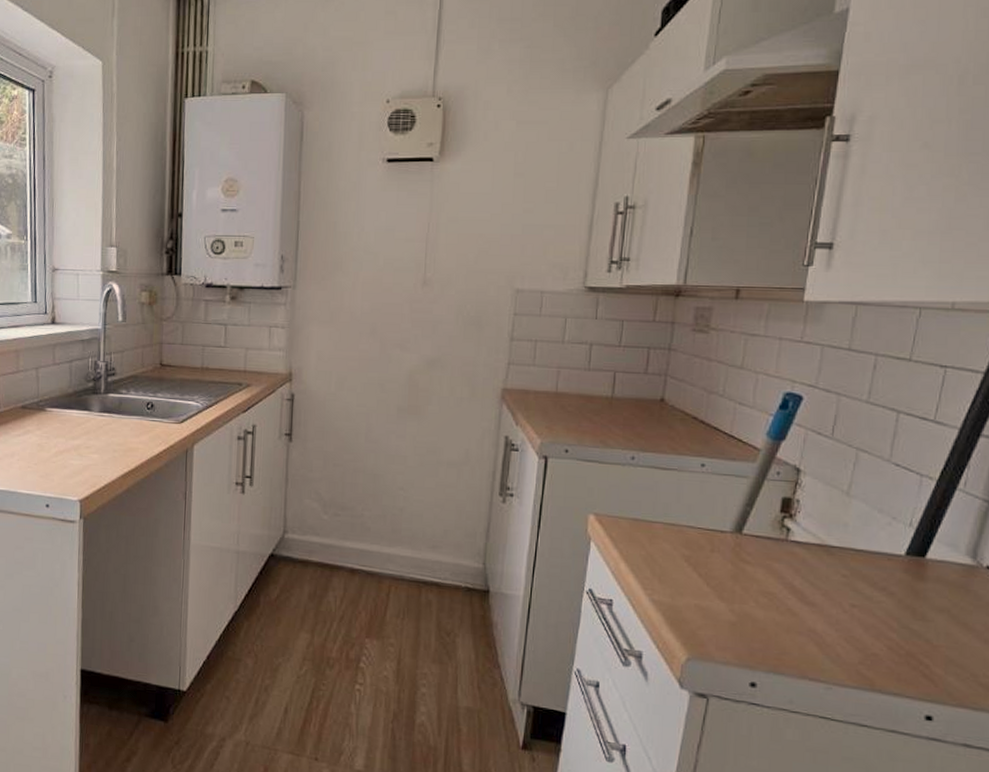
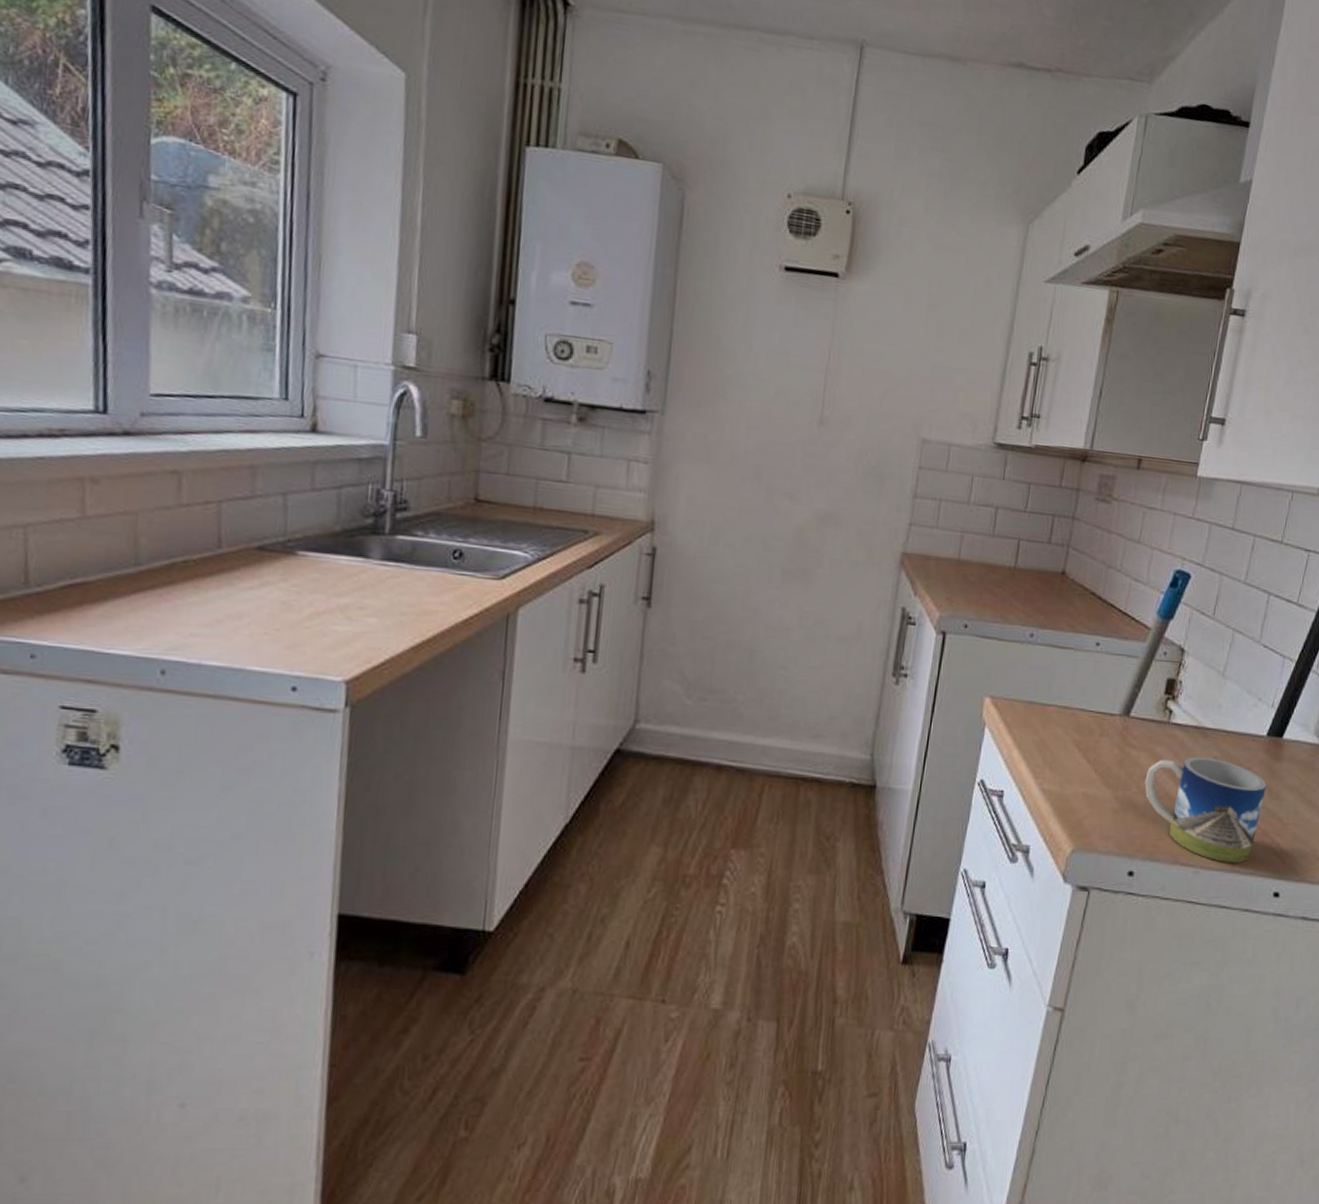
mug: none [763,574,909,683] -> present [1144,756,1267,863]

